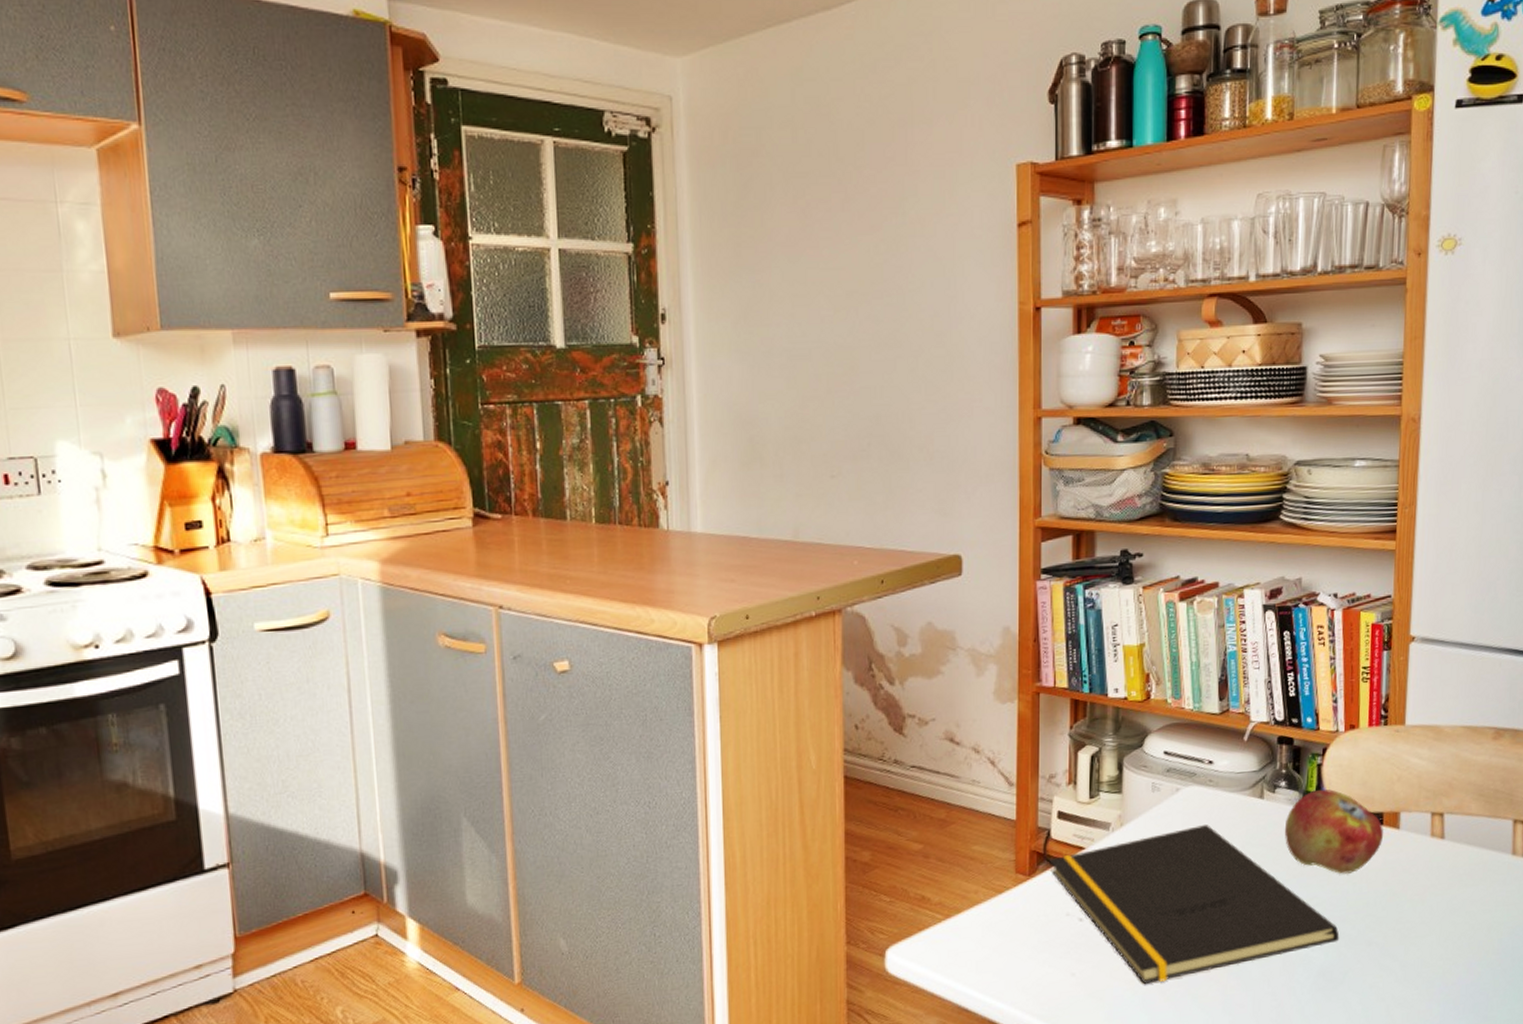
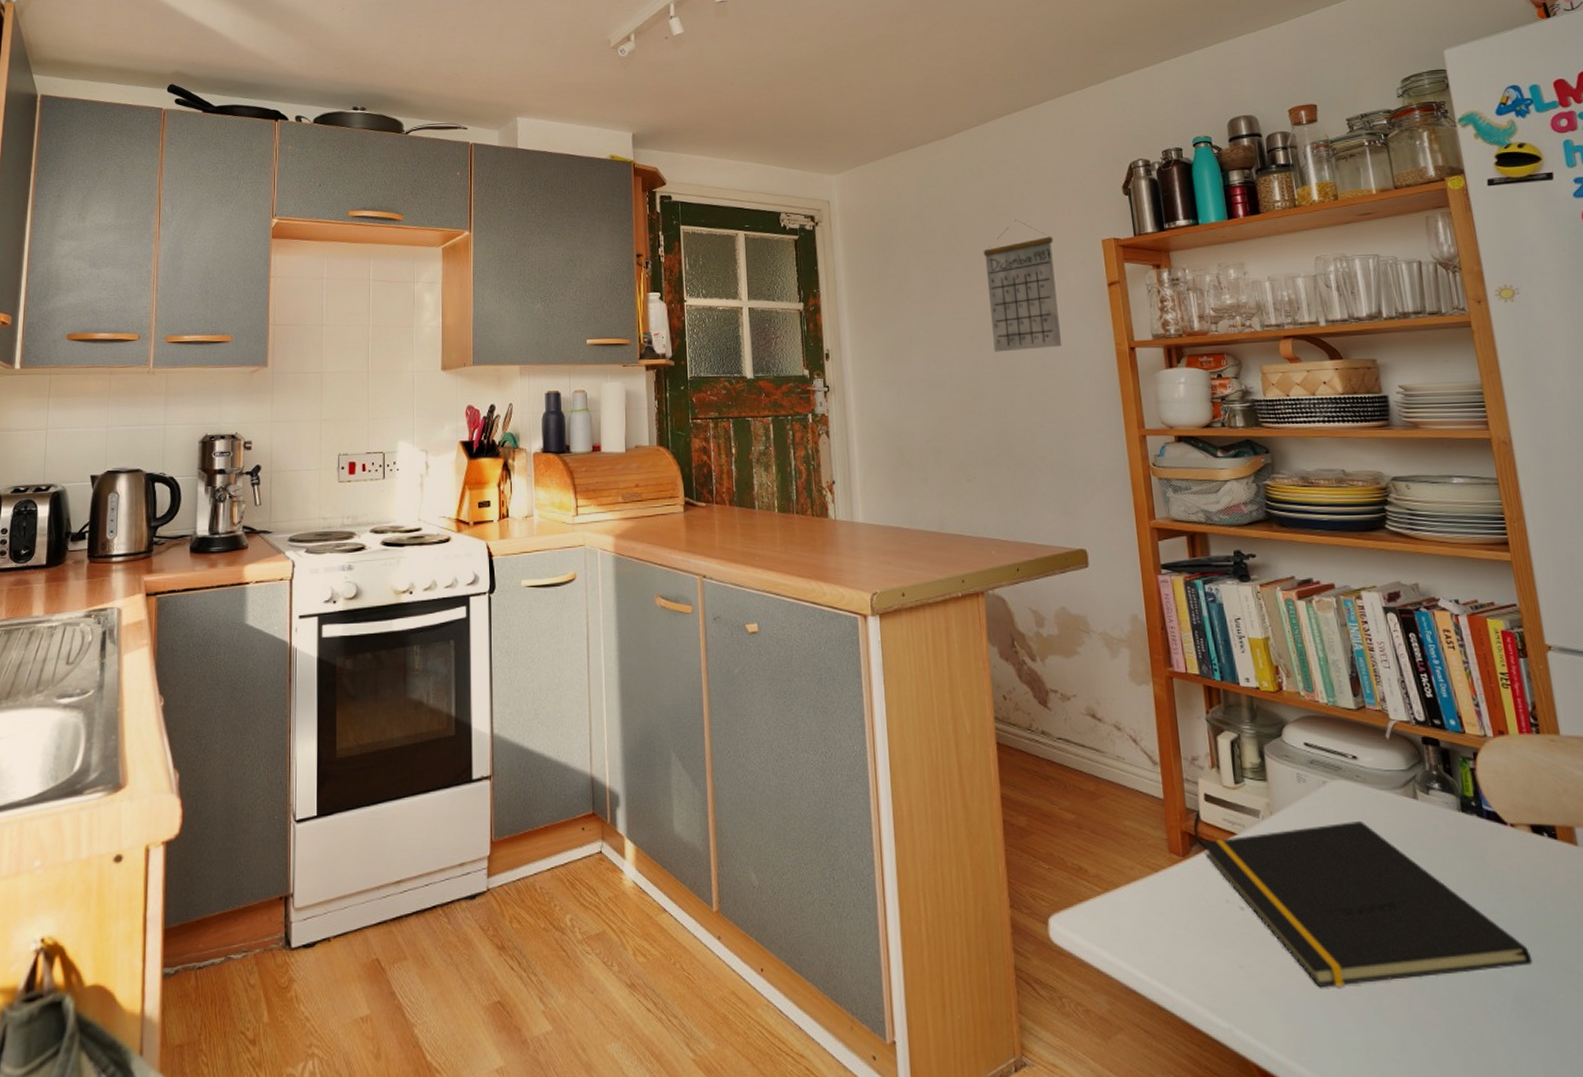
calendar: none [870,132,958,313] -> present [983,219,1062,352]
fruit: present [1285,789,1384,874] -> none [1446,795,1561,889]

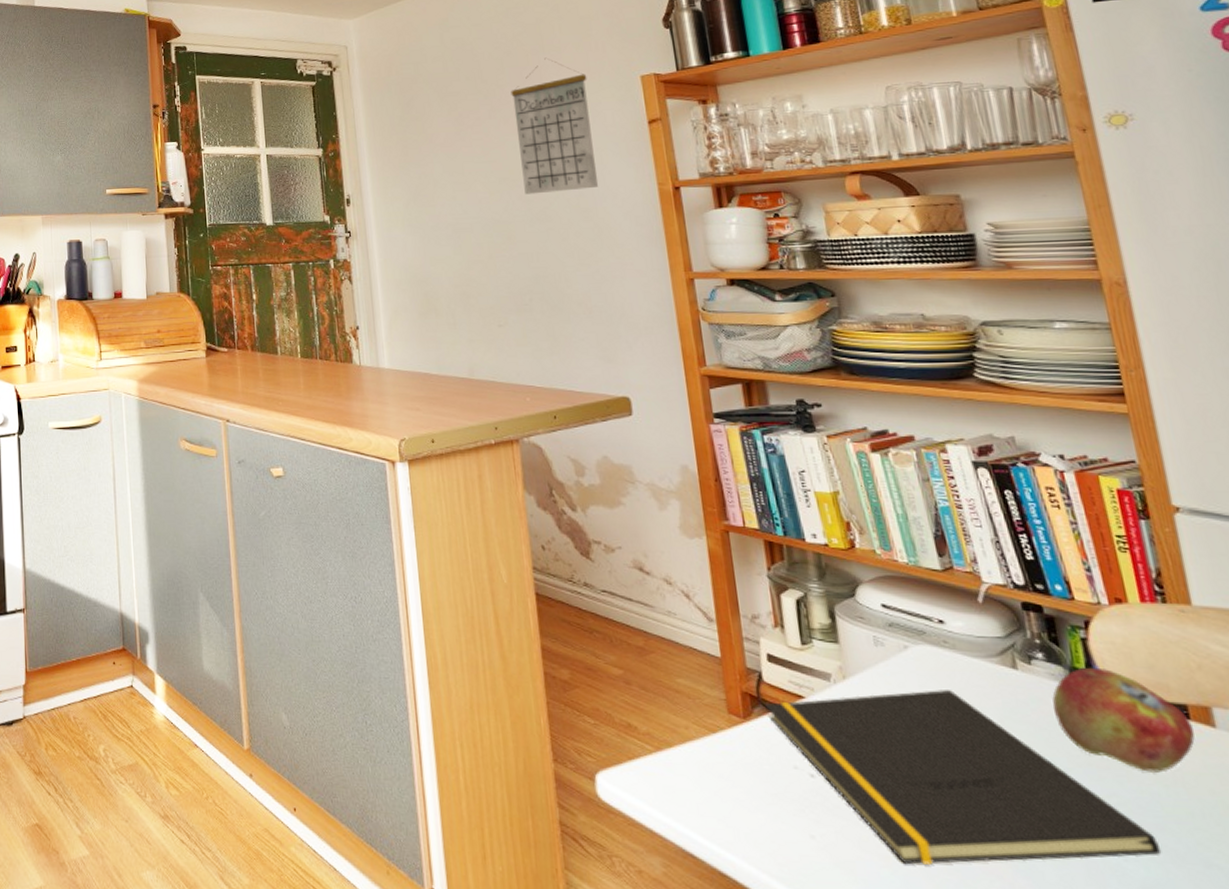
fruit: none [1446,795,1561,889] -> present [1052,667,1195,773]

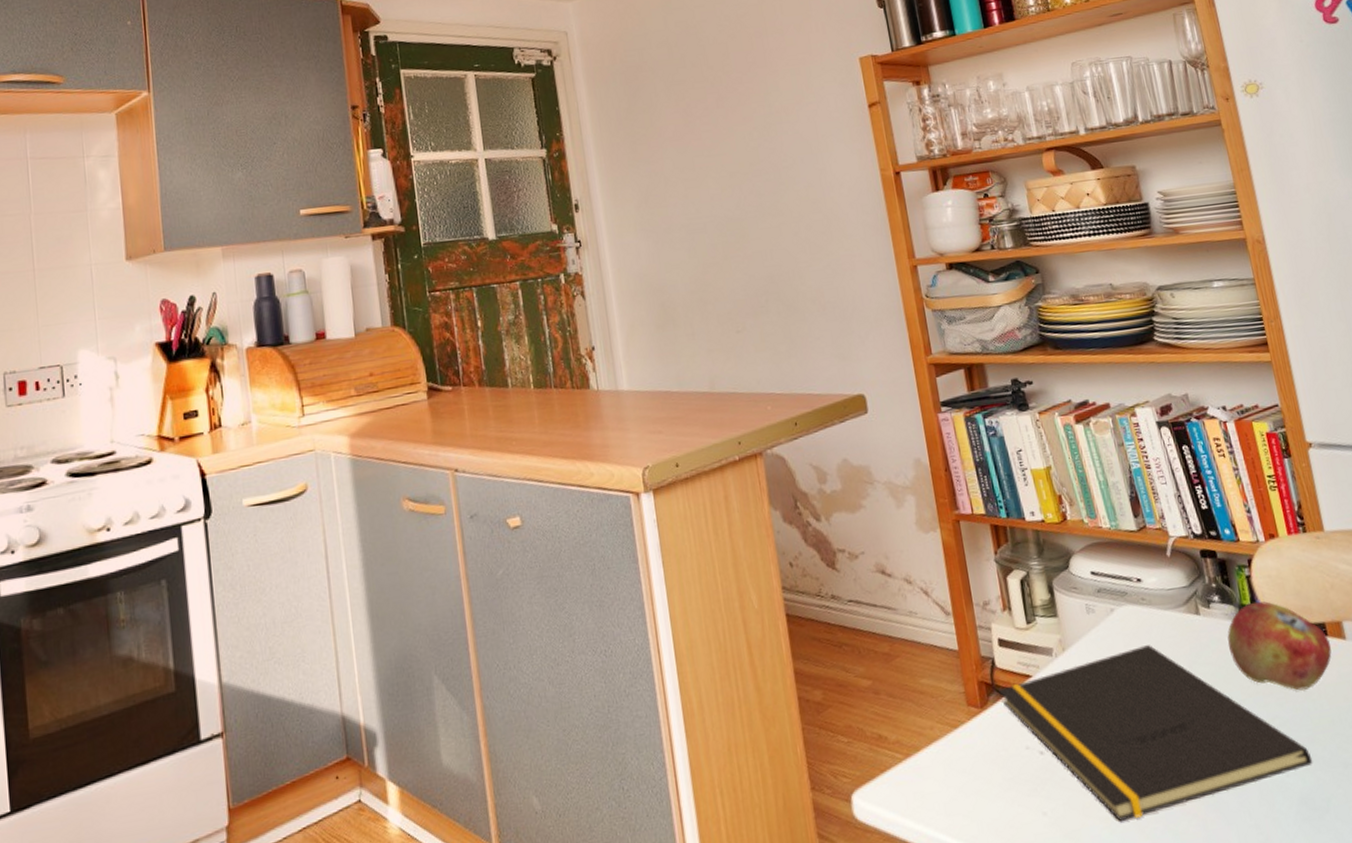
calendar: present [510,57,599,195] -> none [737,40,826,189]

